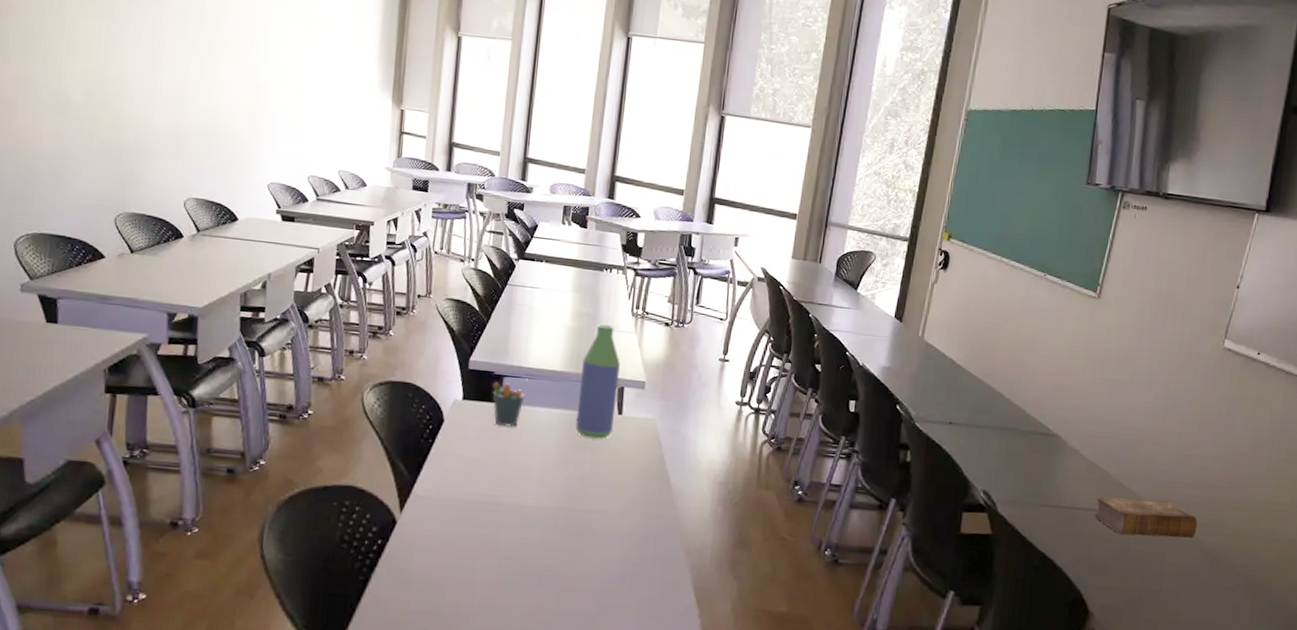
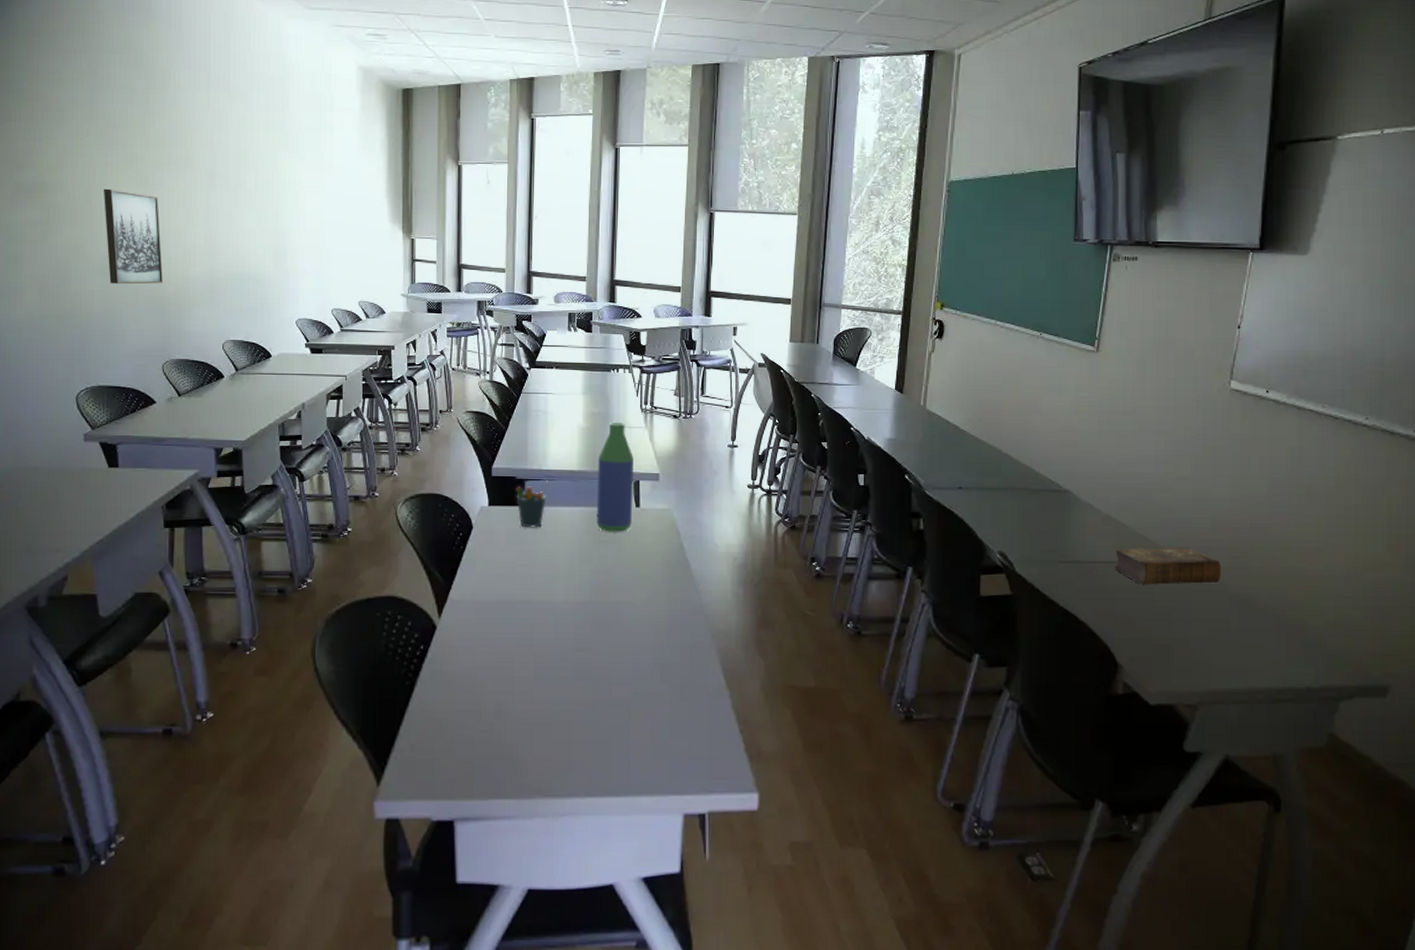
wall art: none [60,18,123,129] -> present [104,188,164,285]

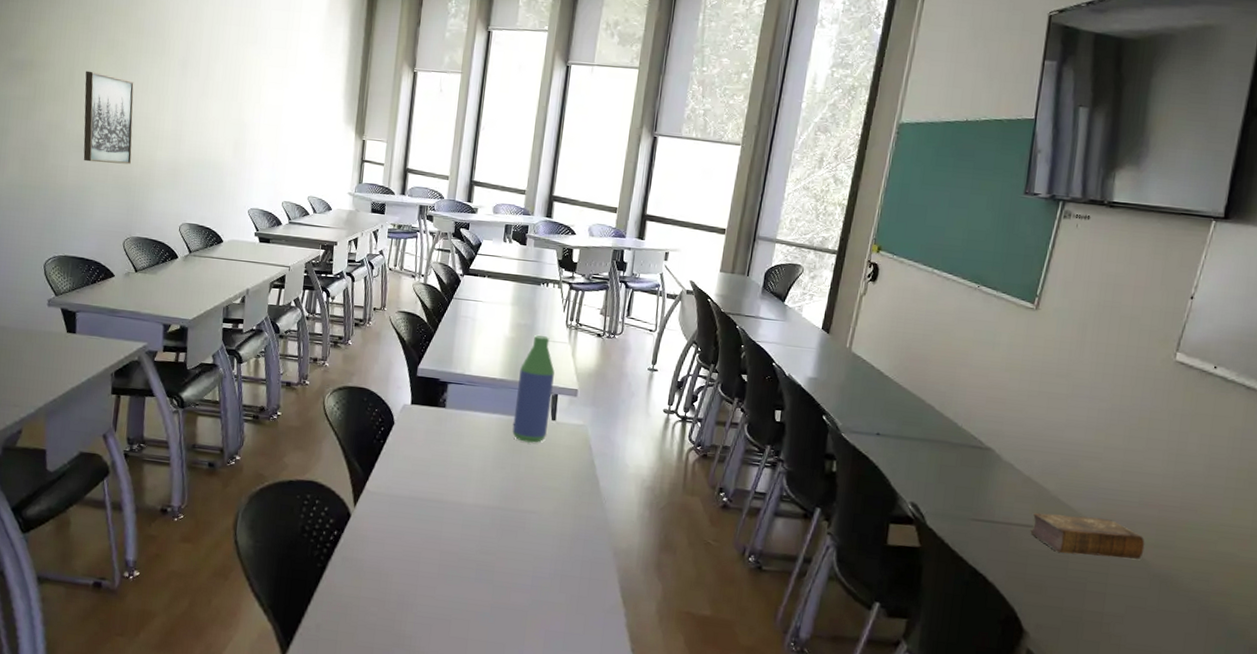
pen holder: present [515,480,548,528] -> none [437,385,470,430]

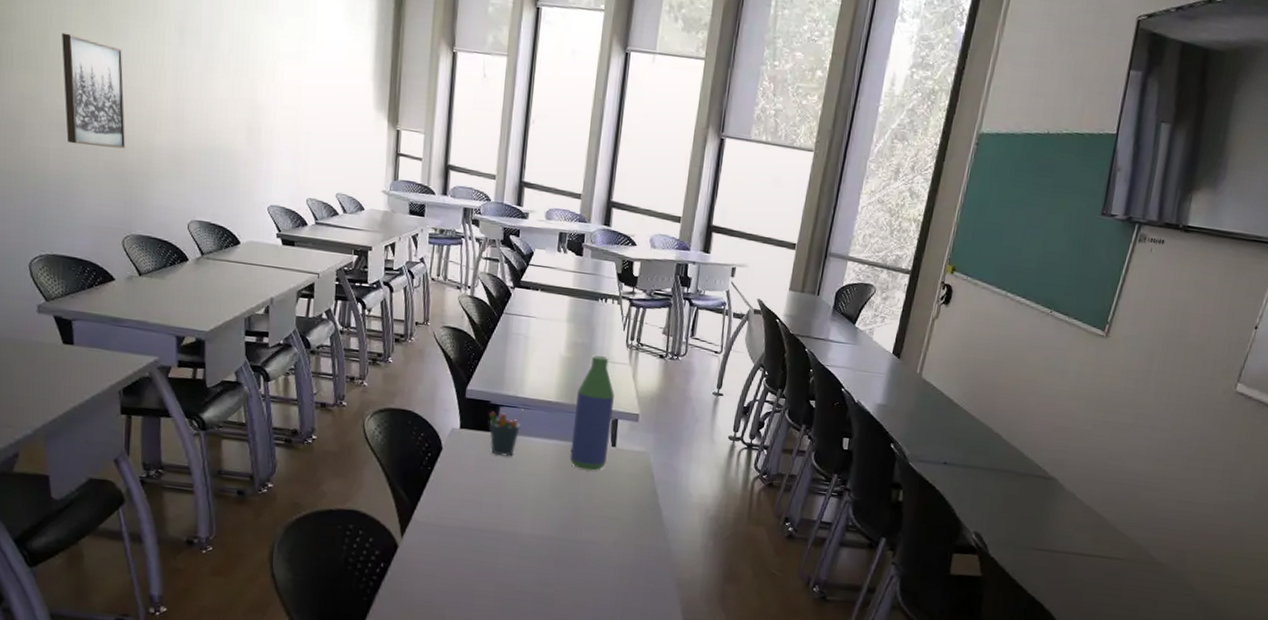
pen holder: none [437,385,470,430] -> present [488,408,523,457]
book: present [1030,512,1145,559] -> none [1087,542,1194,587]

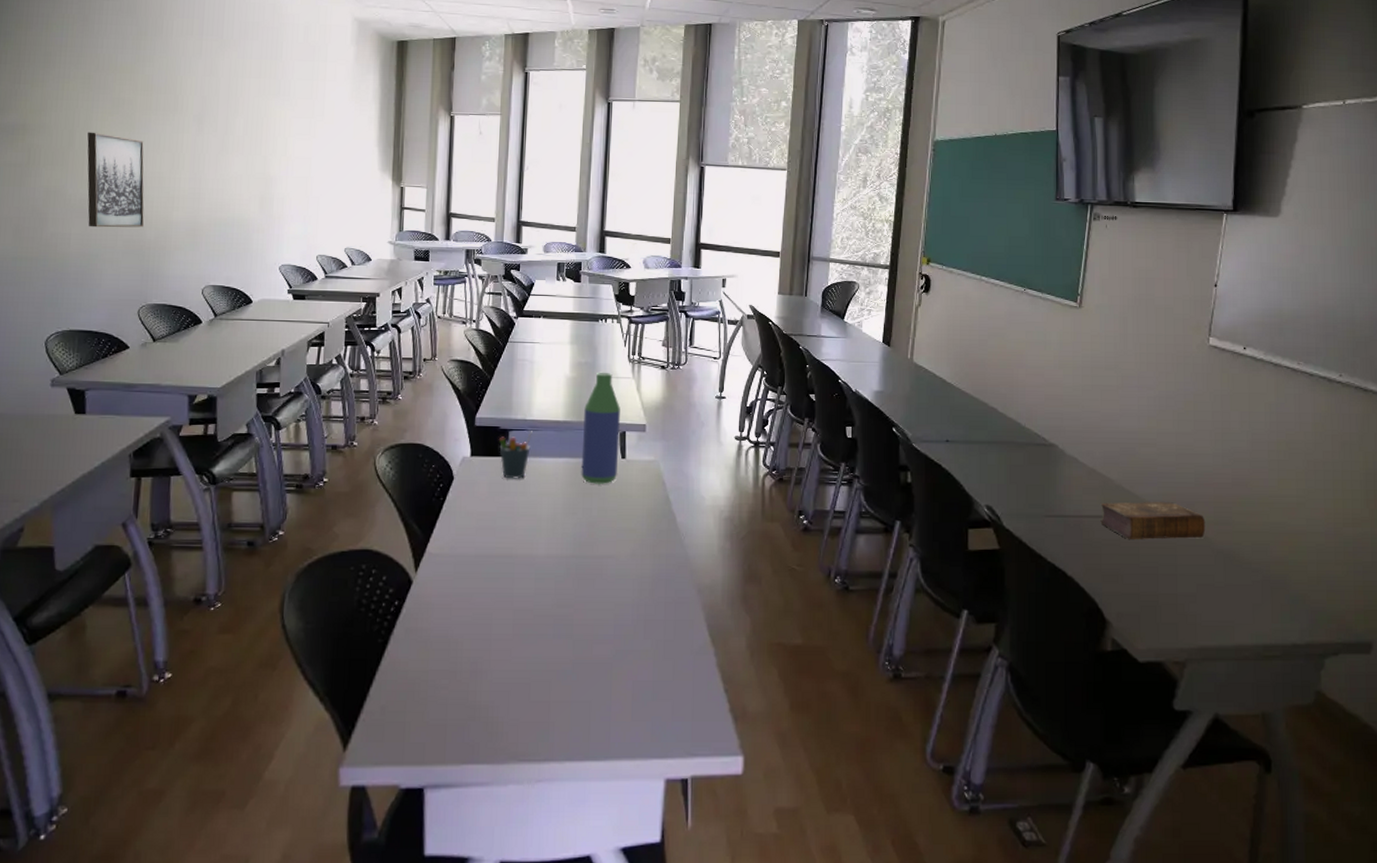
book: none [1087,542,1194,587] -> present [1100,501,1206,539]

